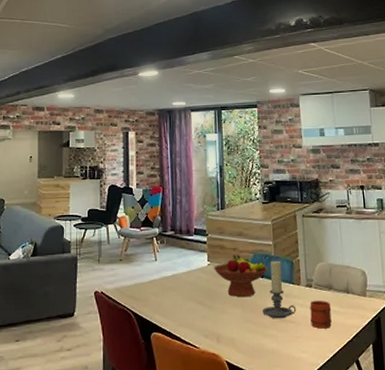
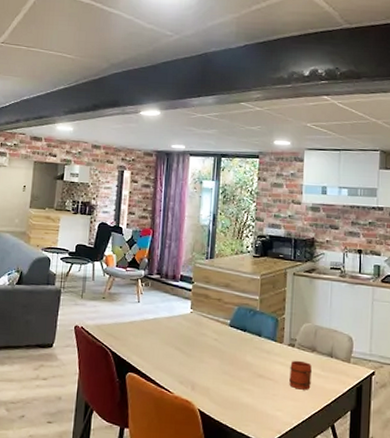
fruit bowl: present [213,254,269,298] -> none [195,305,252,349]
candle holder: present [262,260,297,319] -> none [241,315,276,375]

